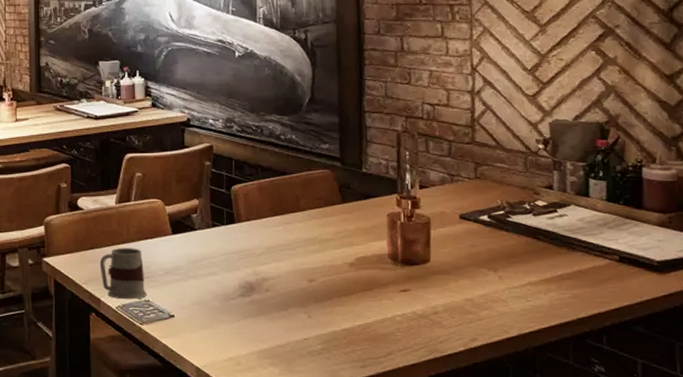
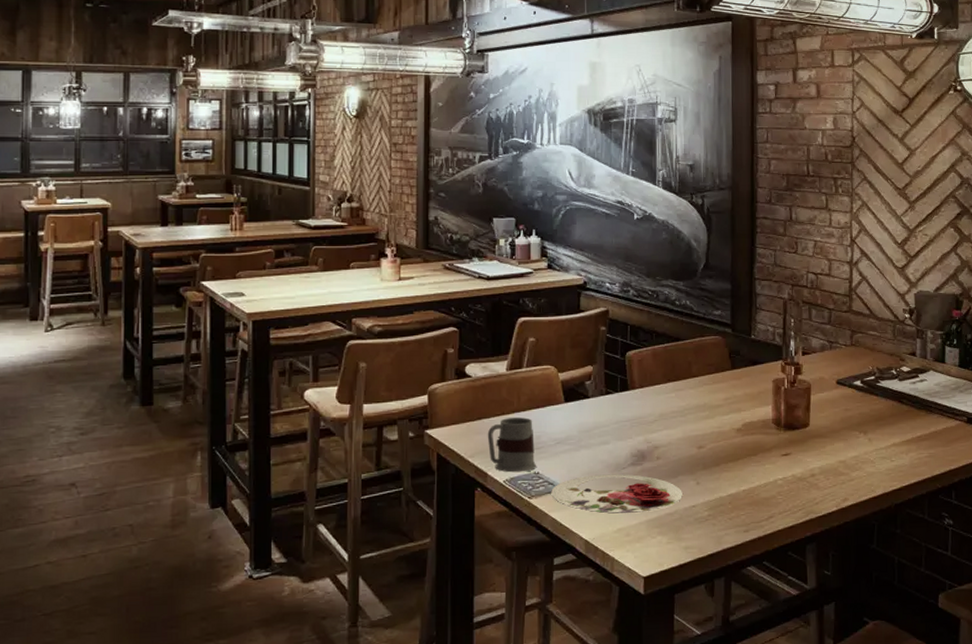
plate: none [161,304,294,344] -> present [551,474,682,515]

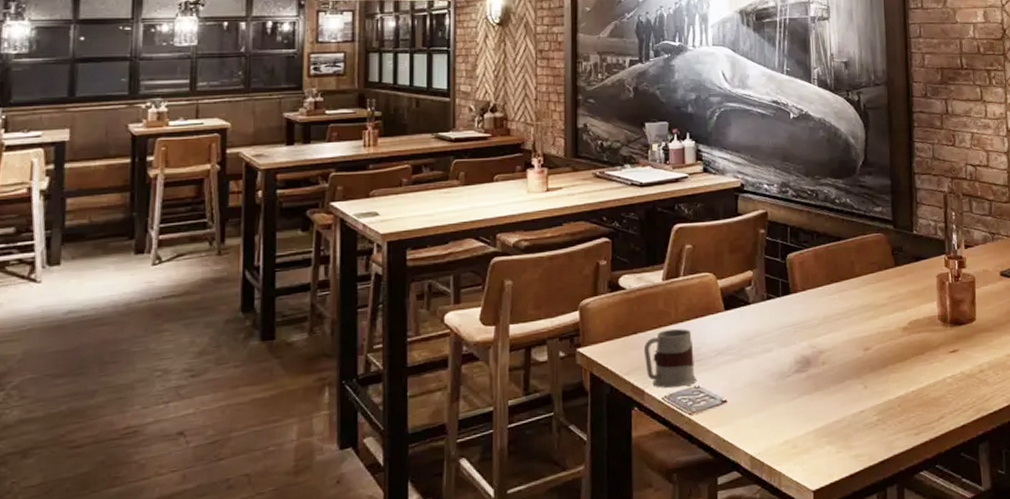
plate: present [551,474,682,515] -> none [713,382,850,426]

